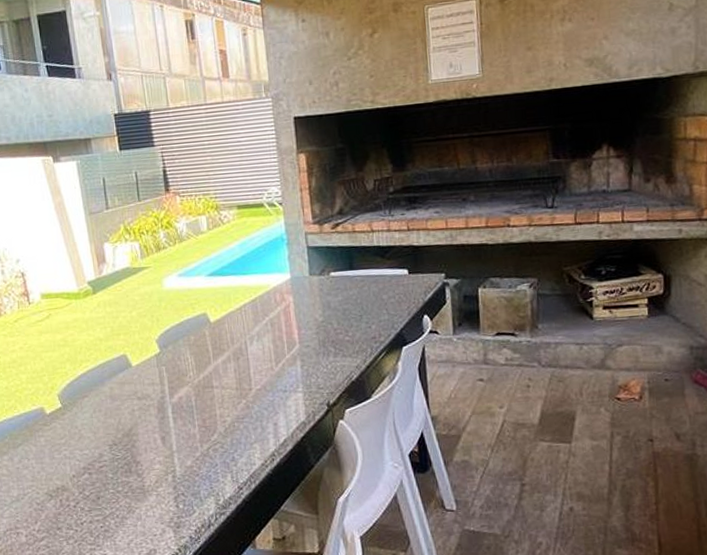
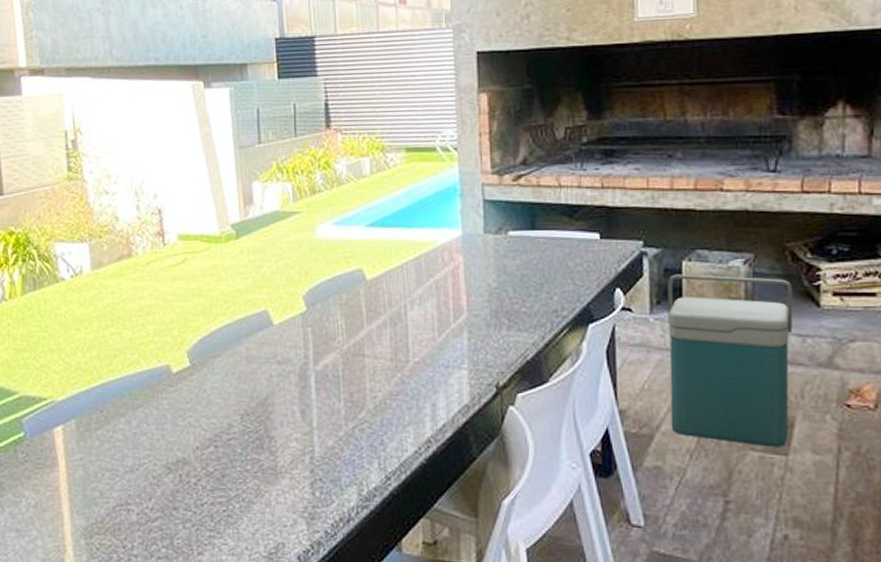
cooler: none [466,298,572,438] -> present [667,274,793,447]

